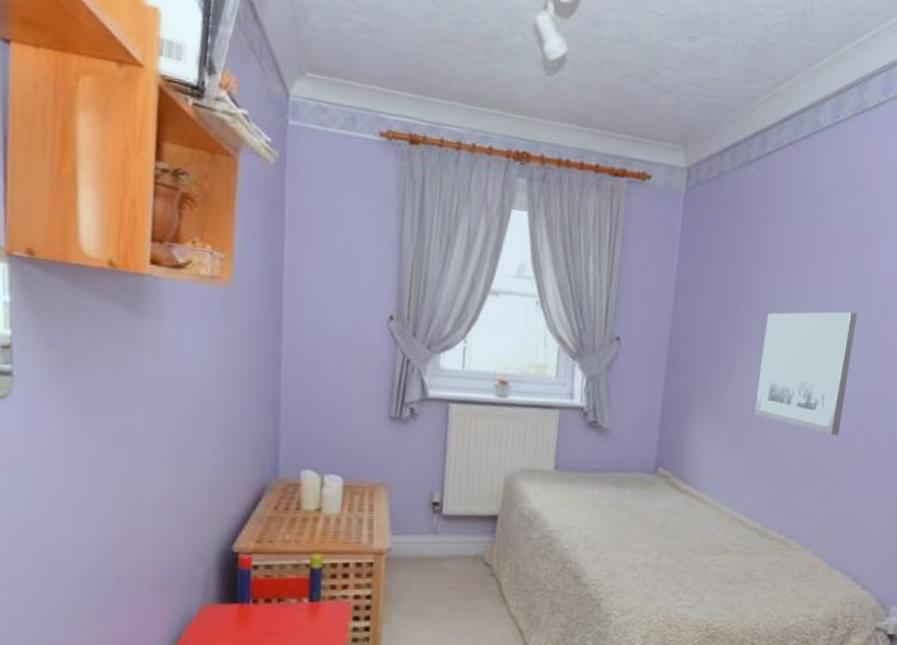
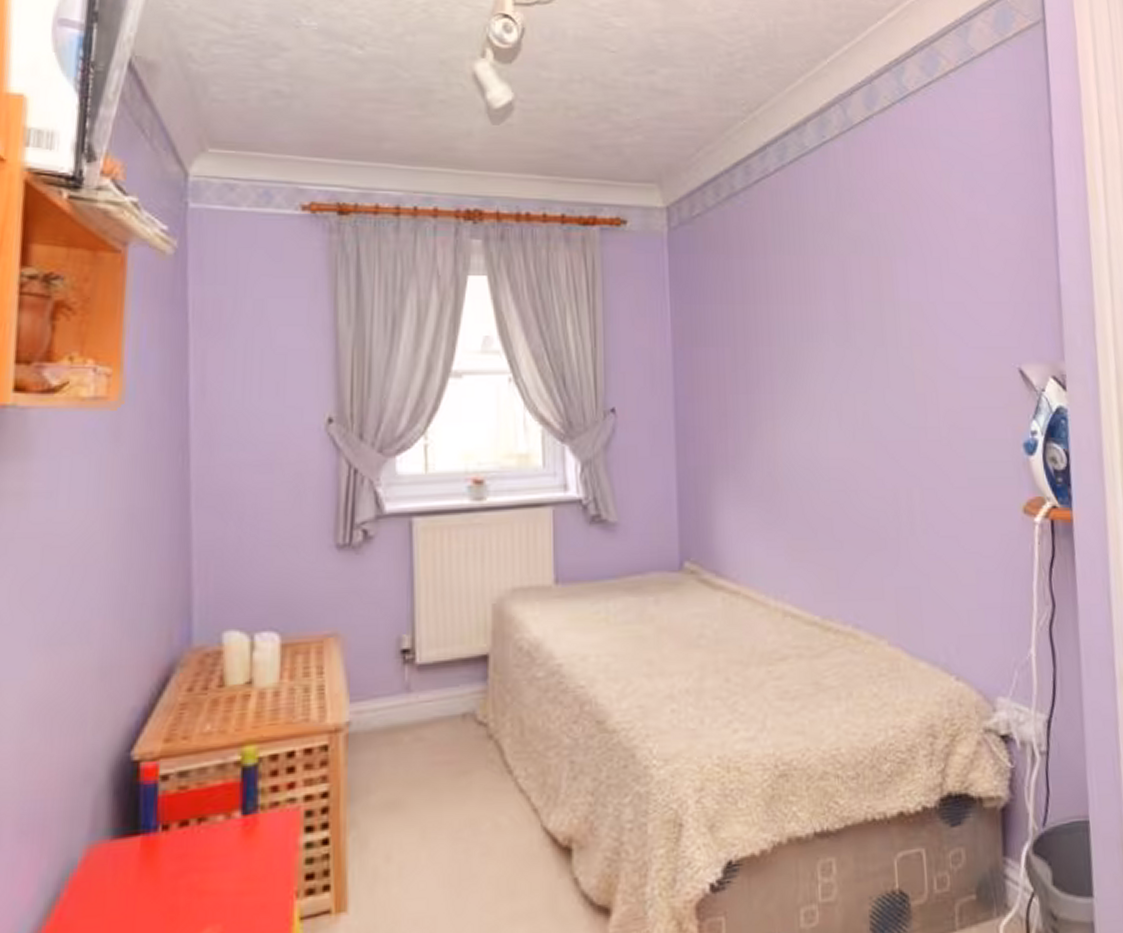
wall art: present [754,311,857,436] -> none [784,345,893,493]

